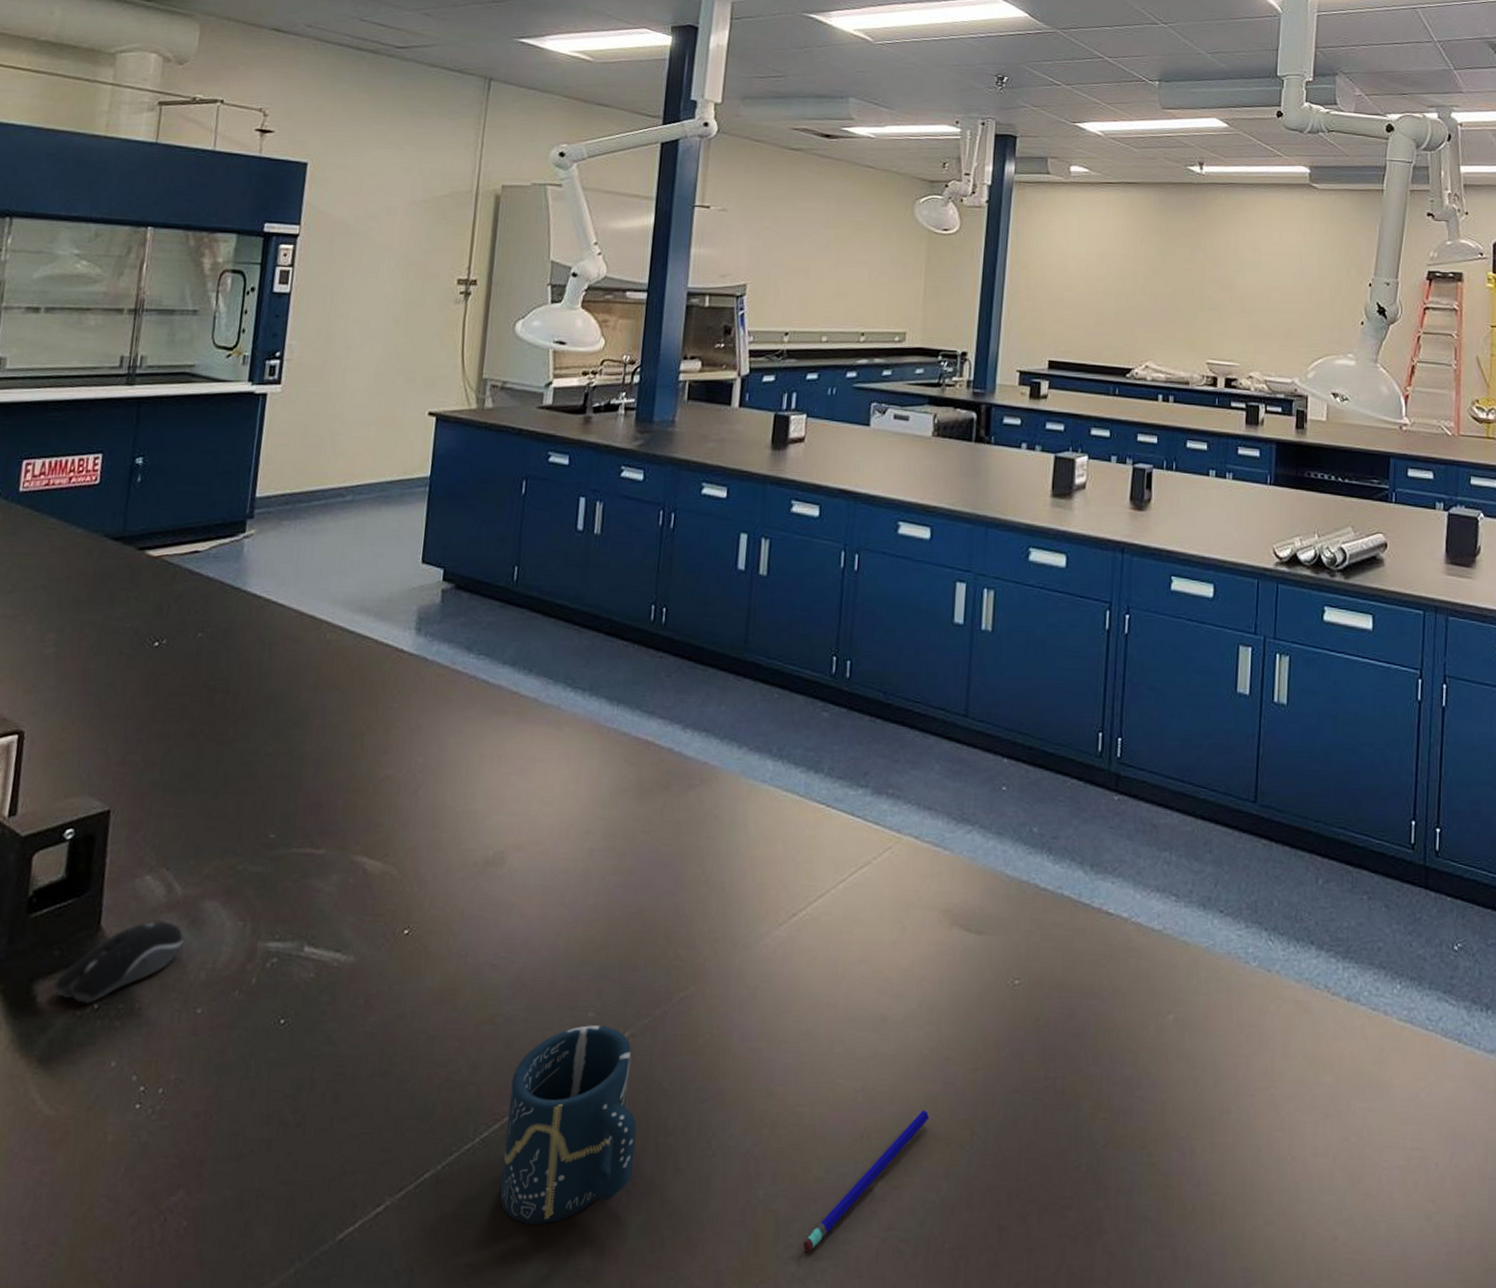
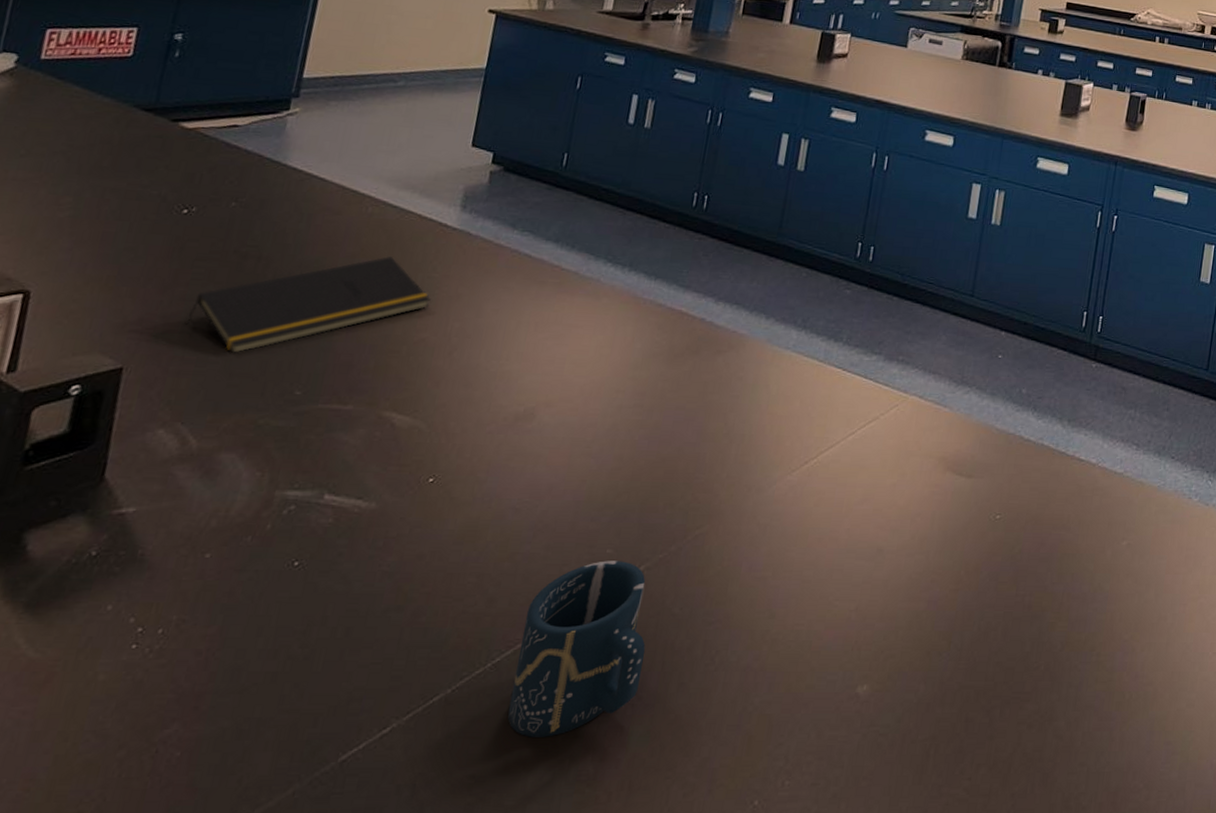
computer mouse: present [53,921,184,1004] -> none [46,472,196,551]
notepad: none [164,687,393,794] -> present [186,257,431,353]
pen: present [803,1109,929,1253] -> none [792,624,913,749]

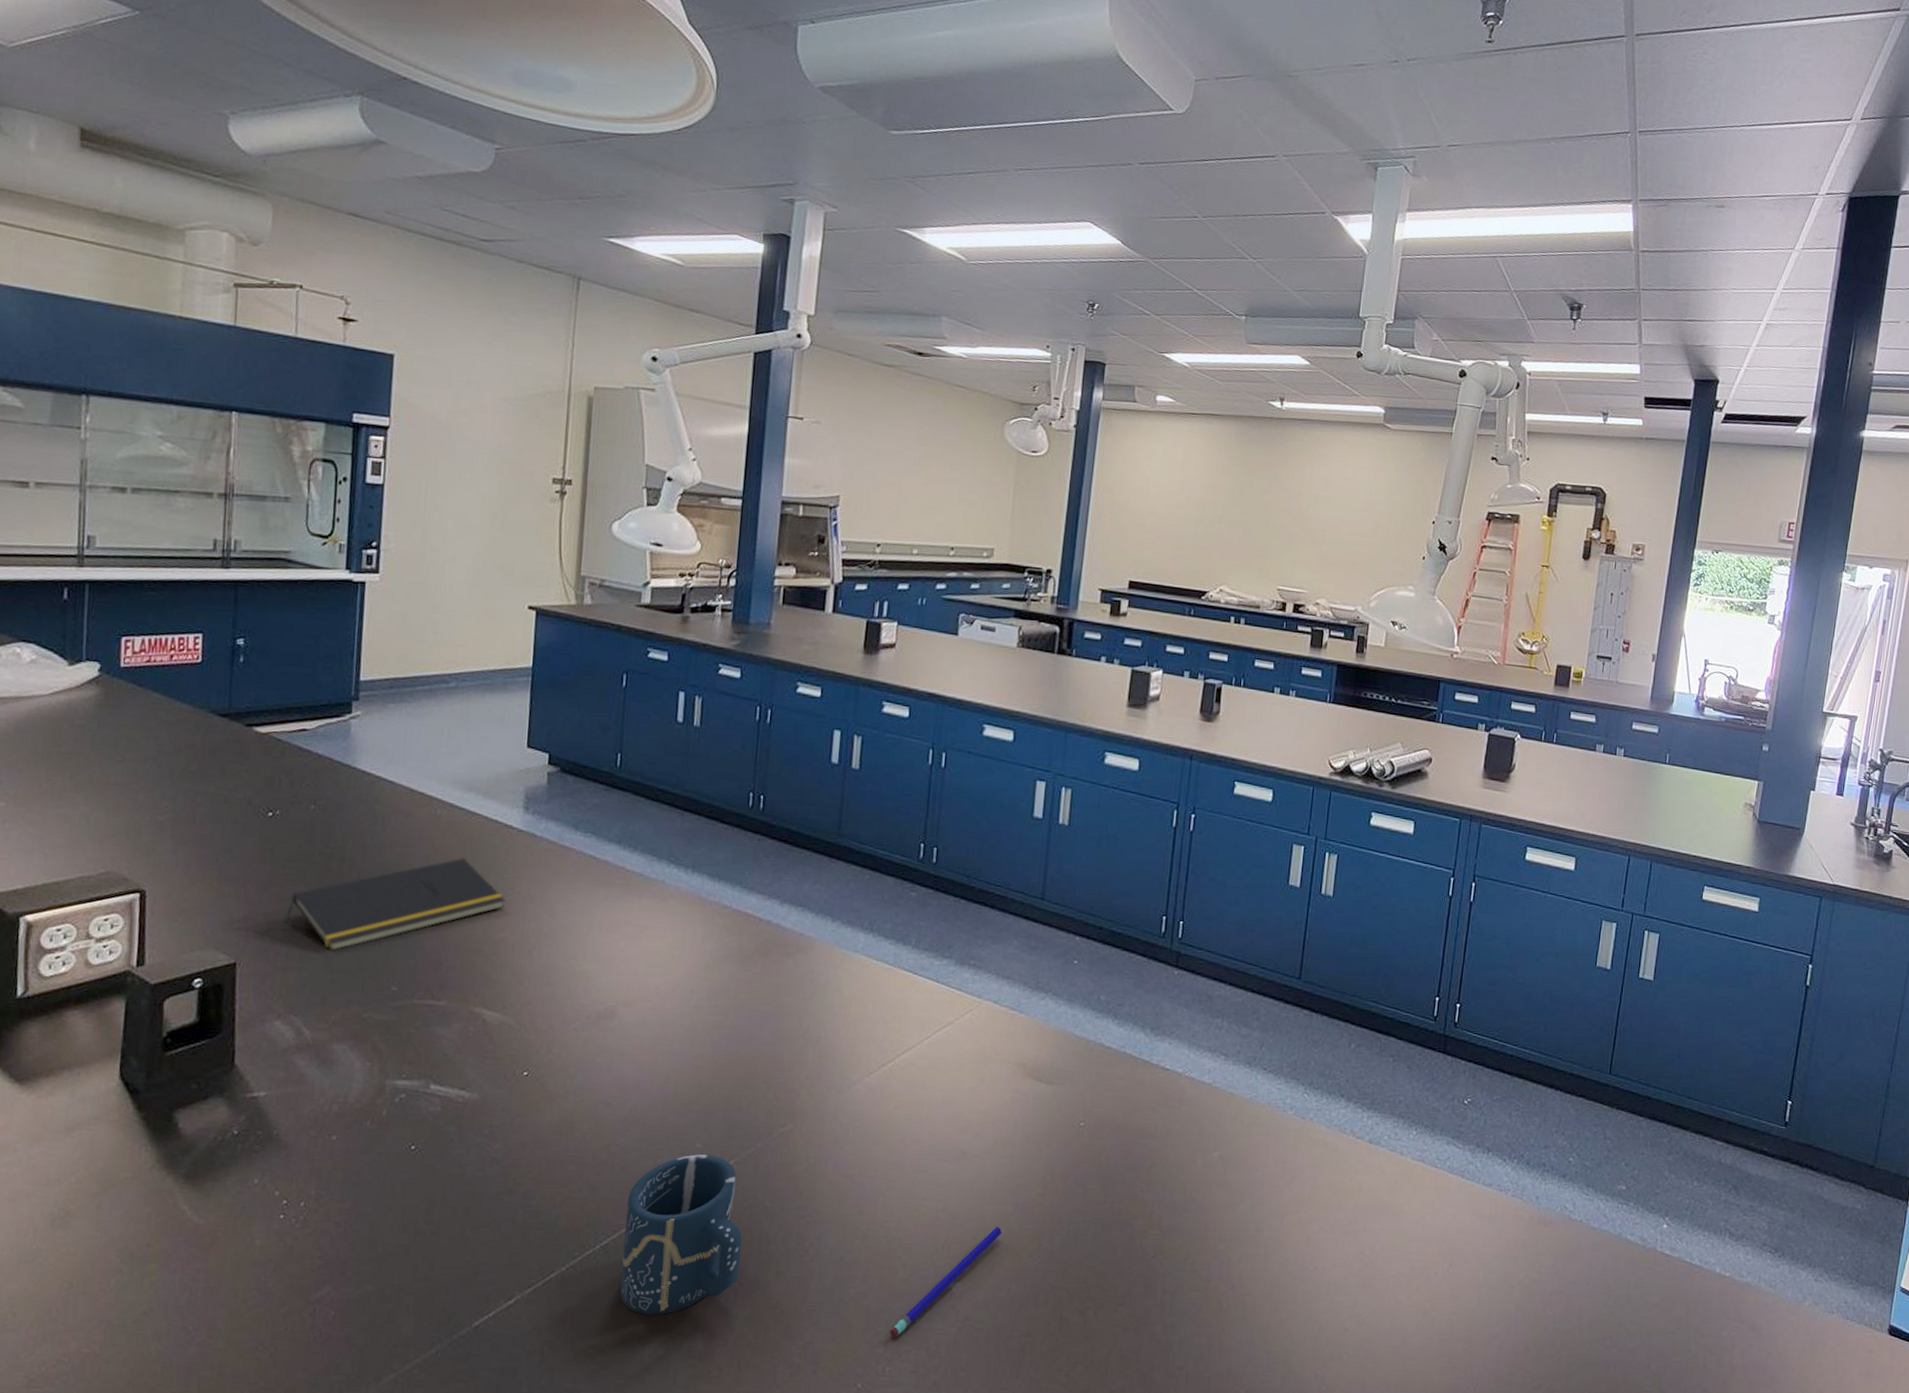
pen: none [792,624,913,749] -> present [890,1226,1002,1338]

